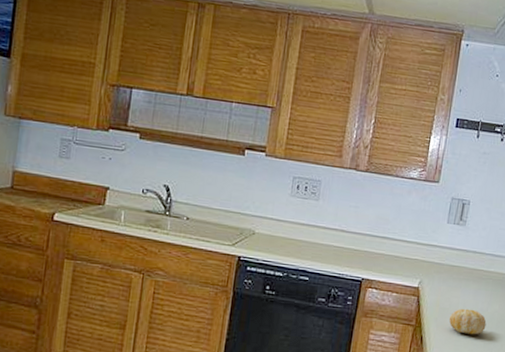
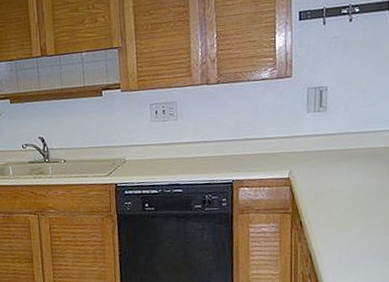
fruit: present [449,308,487,335] -> none [325,187,365,212]

